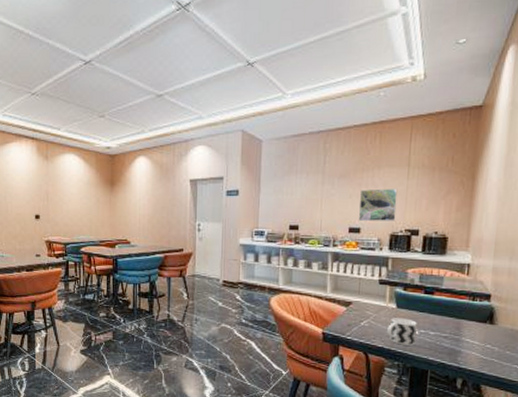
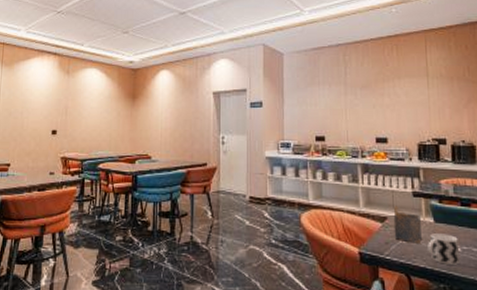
napkin holder: none [357,292,384,326] -> present [393,205,422,243]
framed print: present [359,188,398,221] -> none [384,98,421,131]

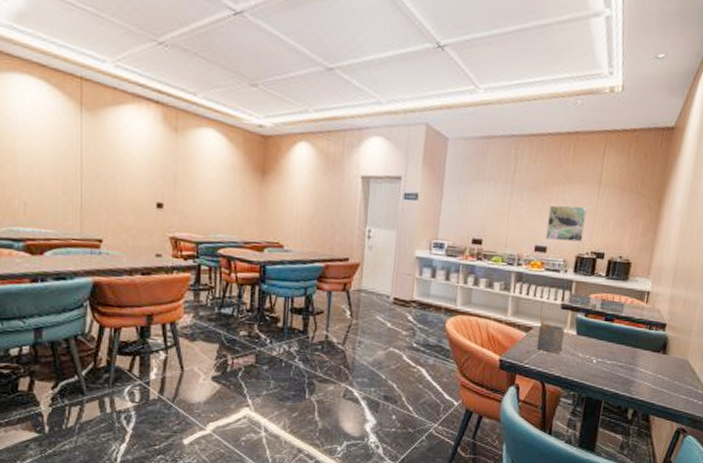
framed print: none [384,98,421,131] -> present [546,205,587,242]
cup: present [428,233,459,265] -> none [565,345,595,375]

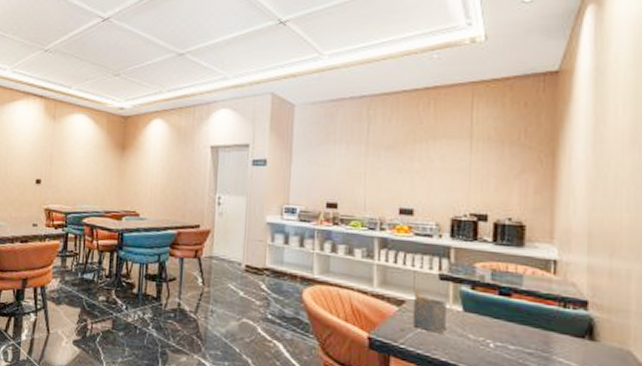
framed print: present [546,205,587,242] -> none [412,163,459,203]

